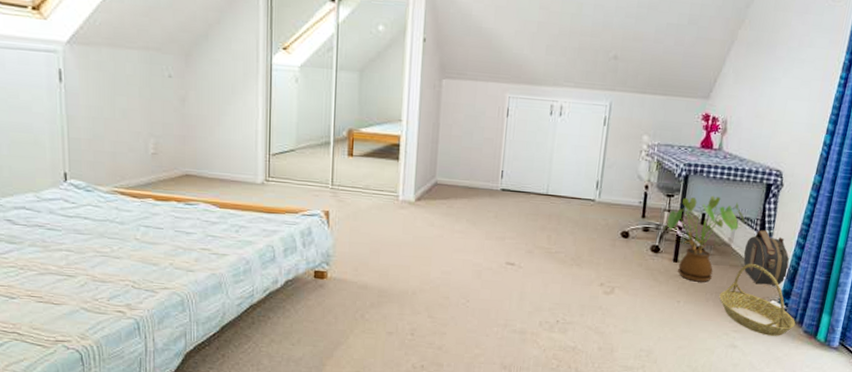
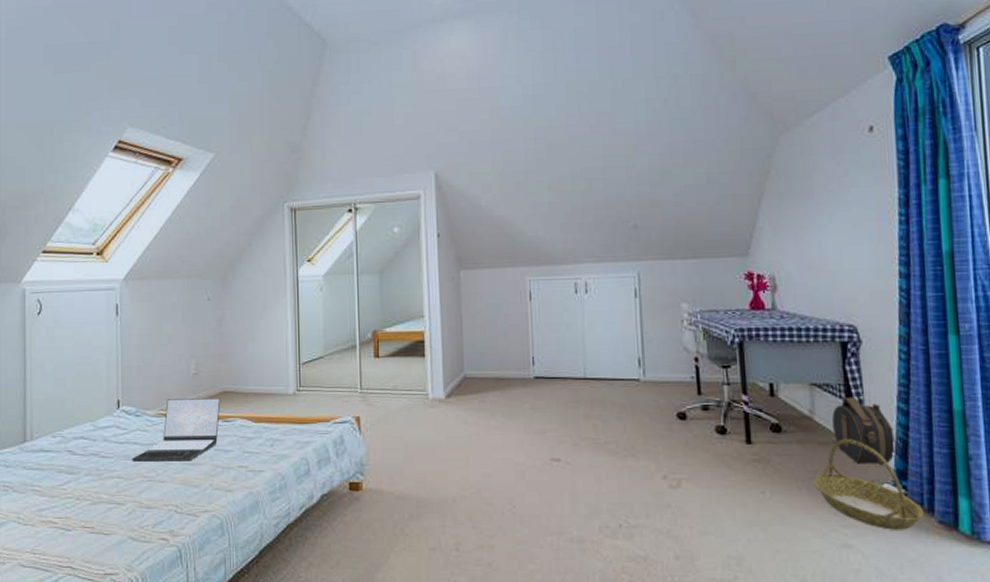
laptop: none [83,177,183,240] -> present [132,398,221,462]
house plant: present [663,195,745,282] -> none [726,362,823,466]

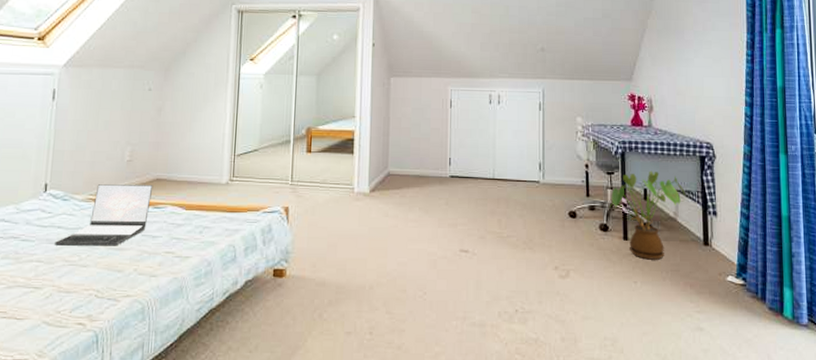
house plant: none [726,362,823,466] -> present [609,171,685,260]
basket: present [813,438,925,530] -> none [675,237,759,315]
hat box: present [831,397,895,464] -> none [691,202,738,259]

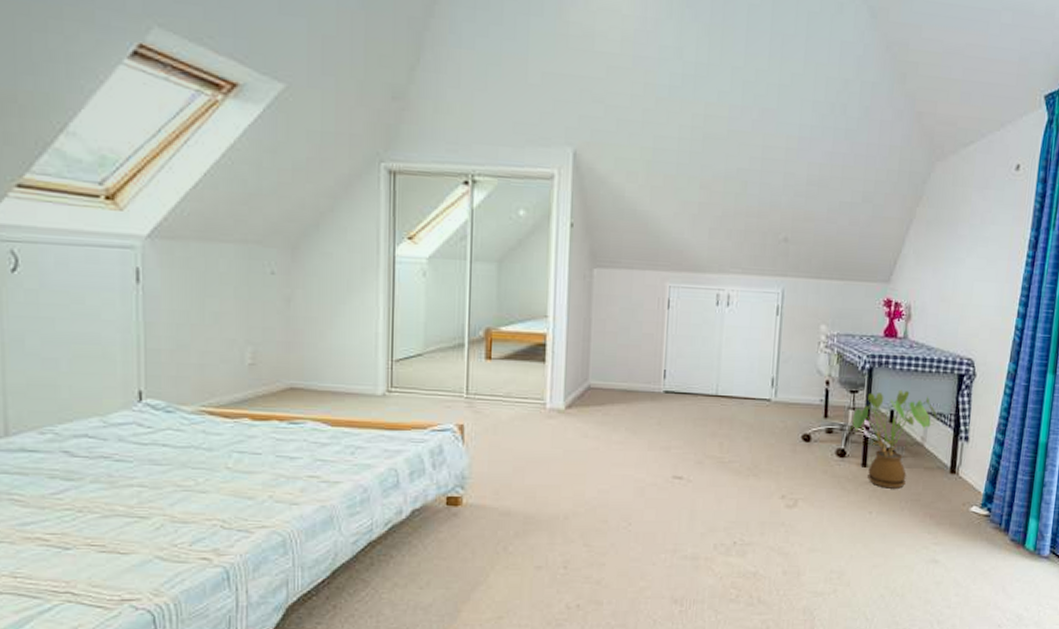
laptop: present [55,184,153,246] -> none [161,393,287,469]

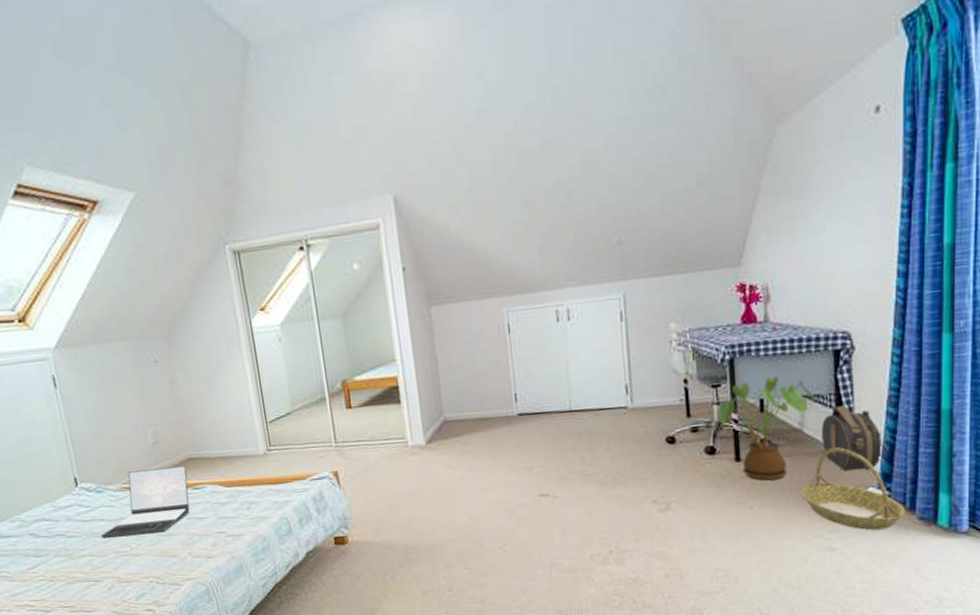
laptop: none [161,393,287,469] -> present [101,466,190,538]
basket: none [915,464,1001,547] -> present [801,447,906,531]
hat box: none [938,426,989,489] -> present [821,405,882,470]

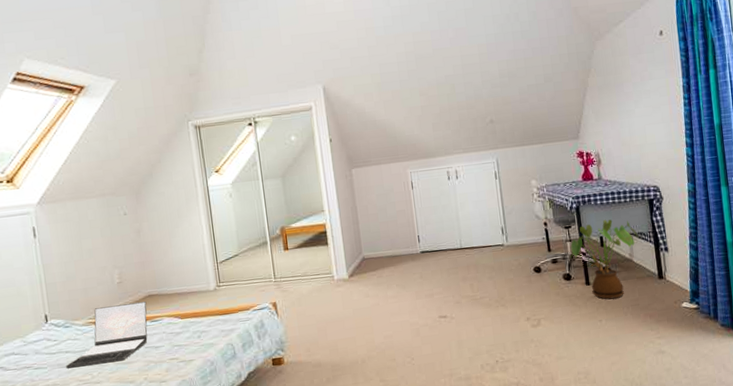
basket: present [801,447,906,531] -> none [635,272,712,336]
hat box: present [821,405,882,470] -> none [645,240,690,290]

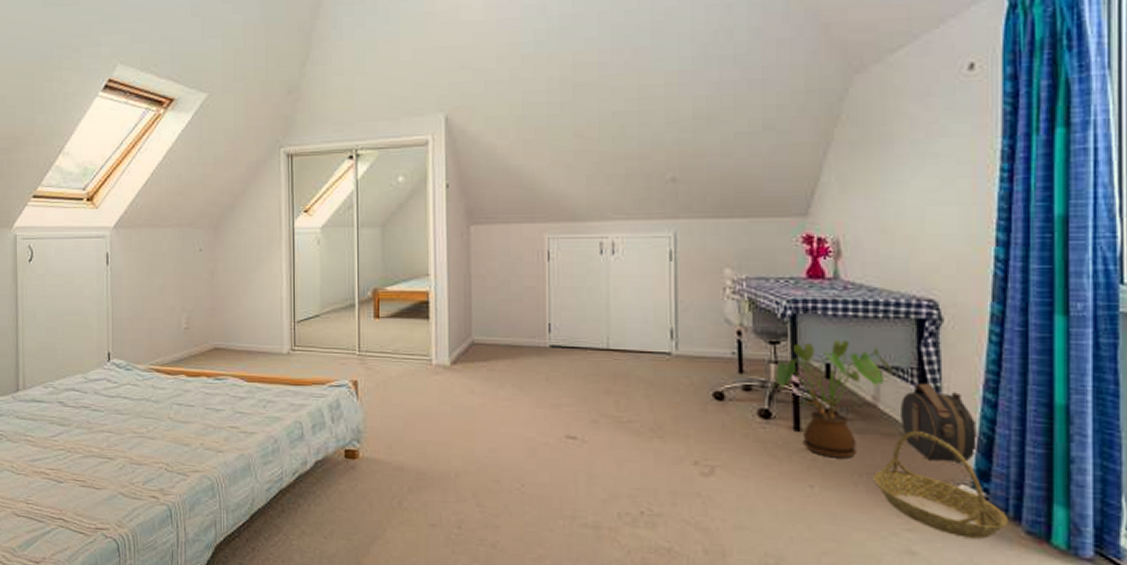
laptop: present [66,301,148,369] -> none [123,353,212,419]
basket: none [635,272,712,336] -> present [873,430,1009,539]
hat box: none [645,240,690,290] -> present [899,383,977,462]

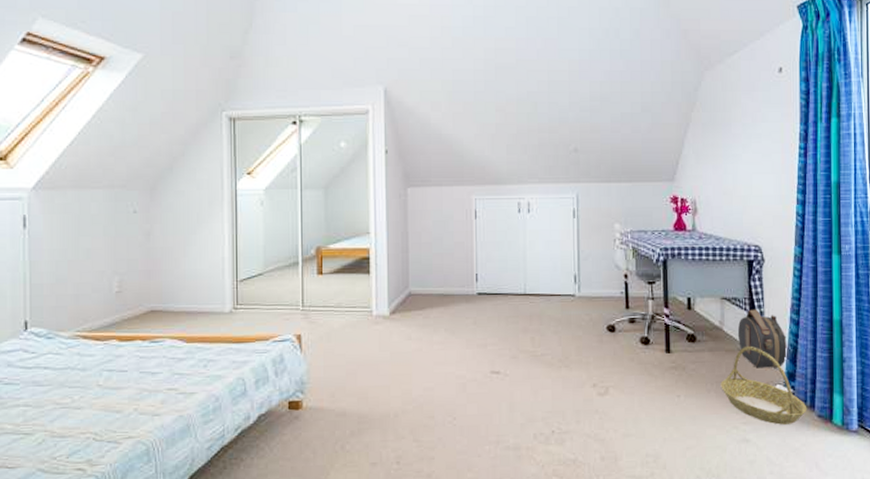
house plant: present [772,339,892,459] -> none [650,278,732,372]

